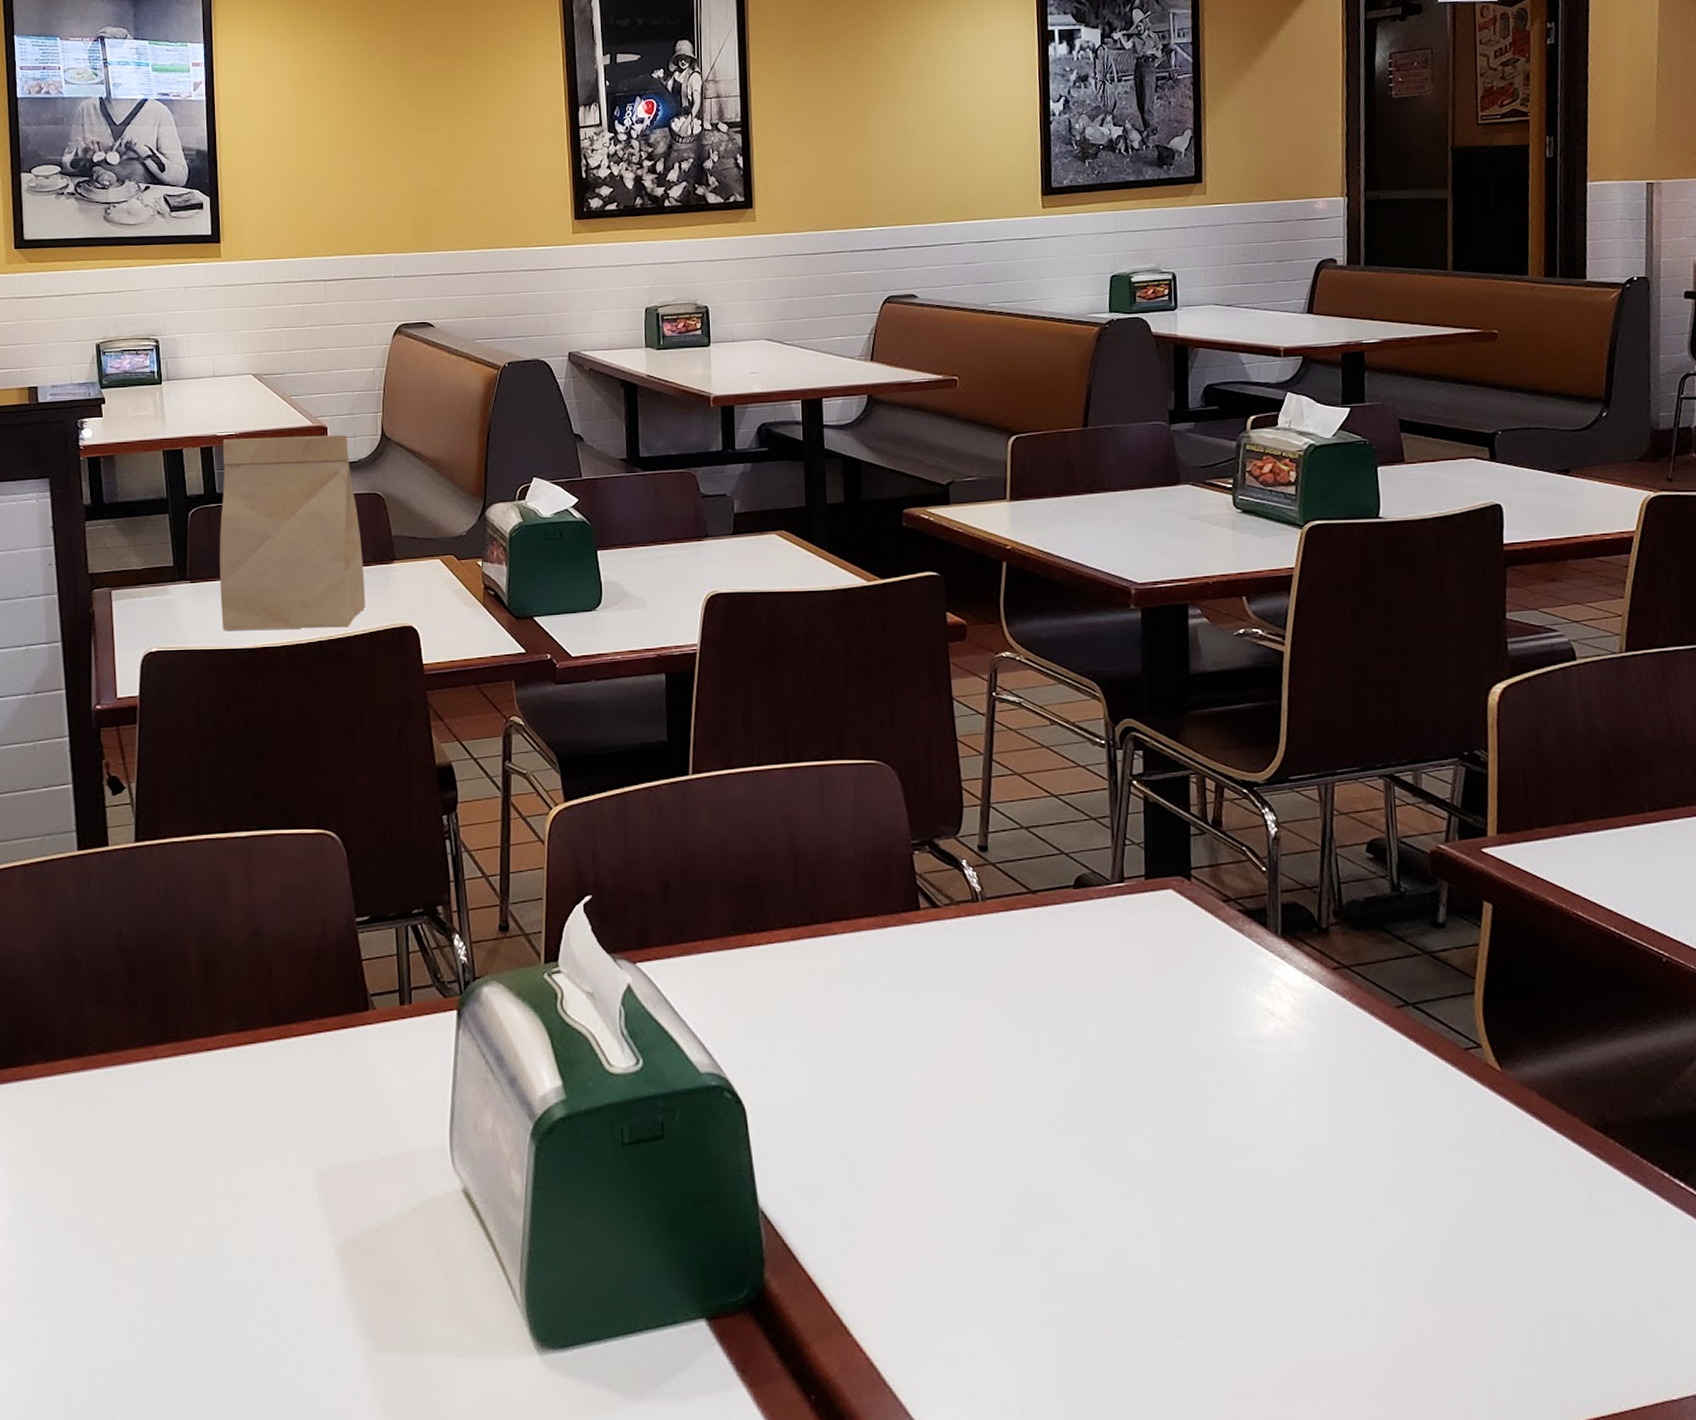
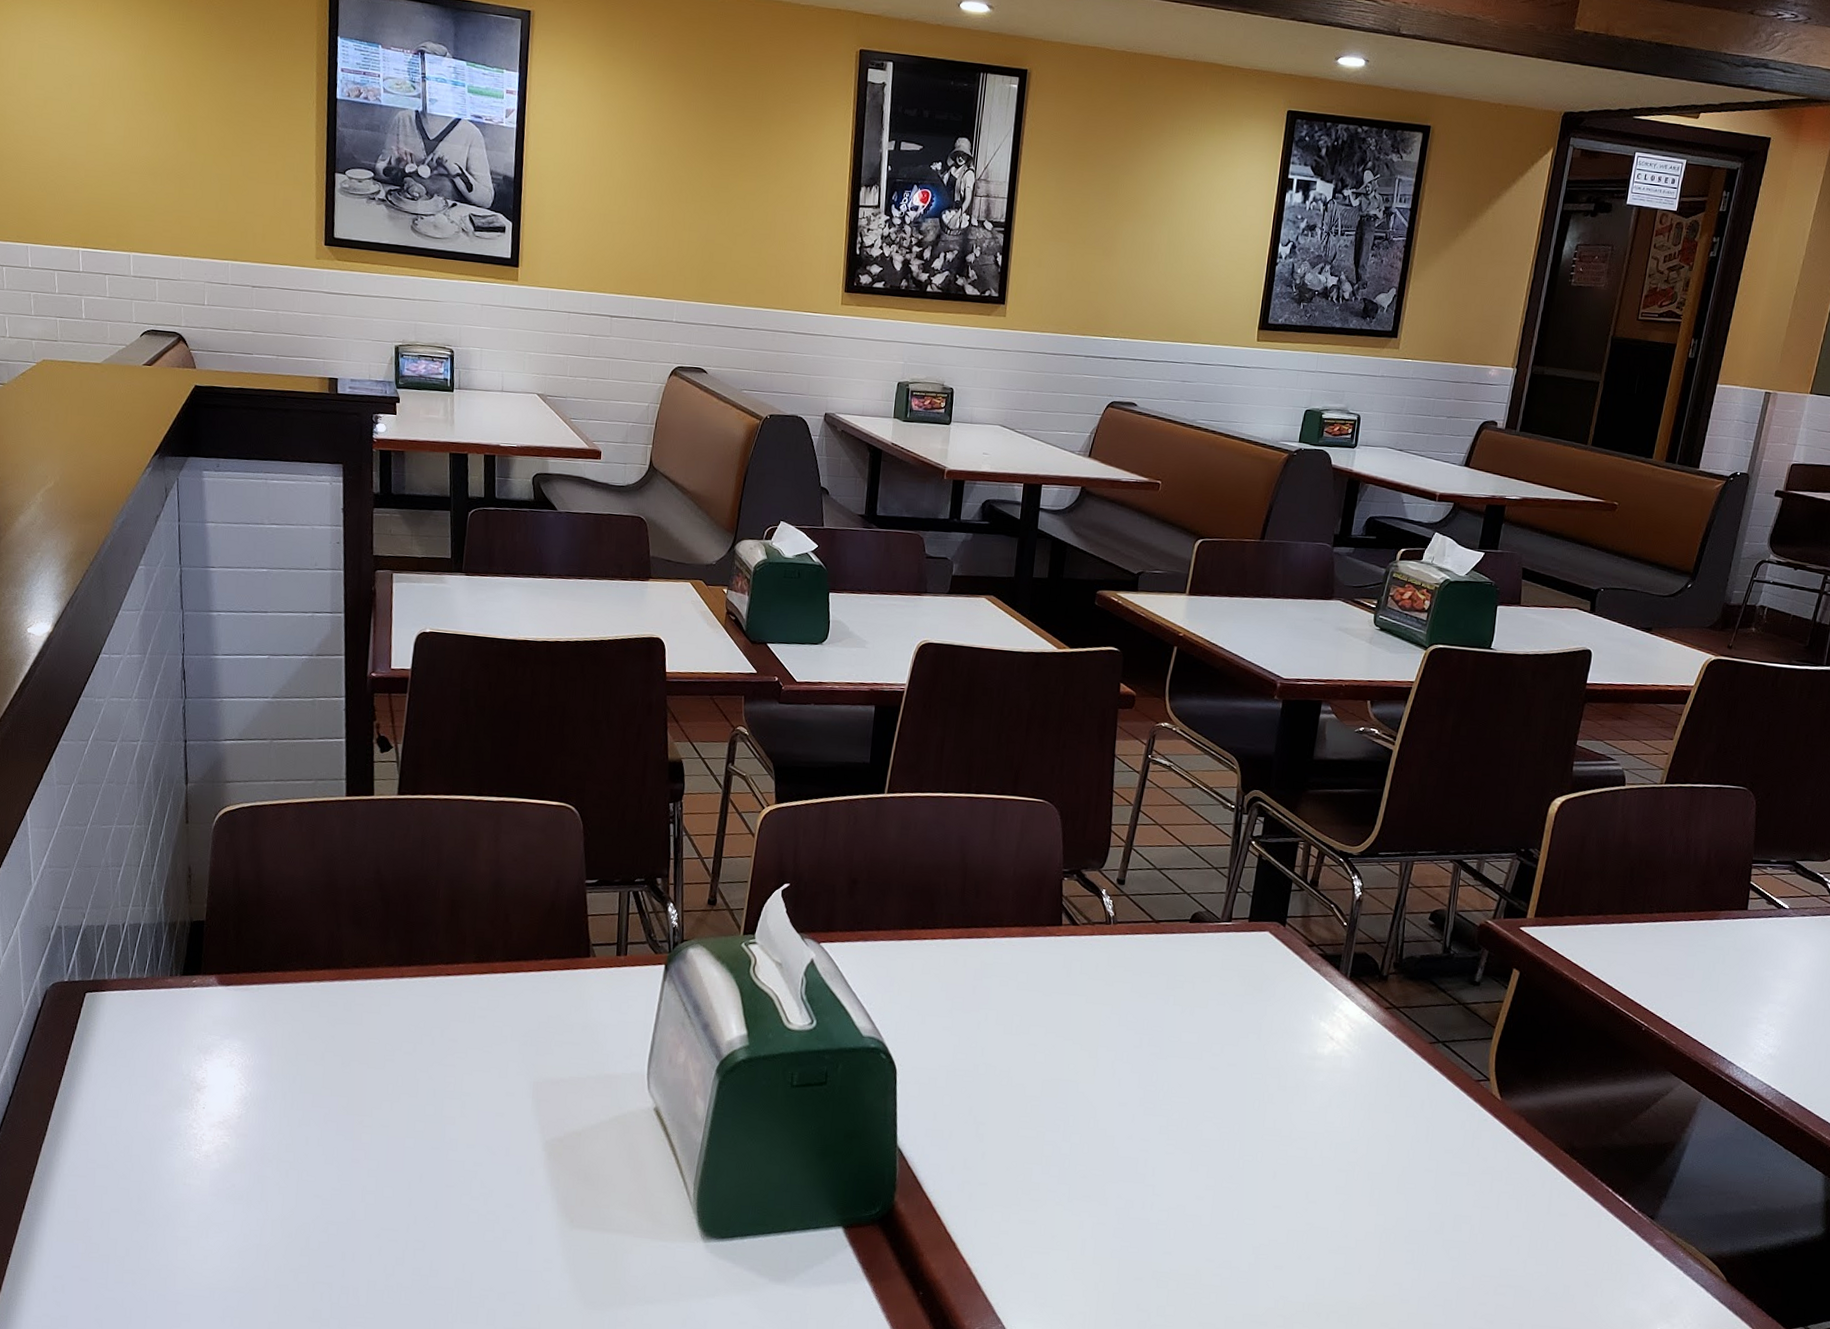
paper bag: present [220,434,366,630] -> none [490,450,623,632]

